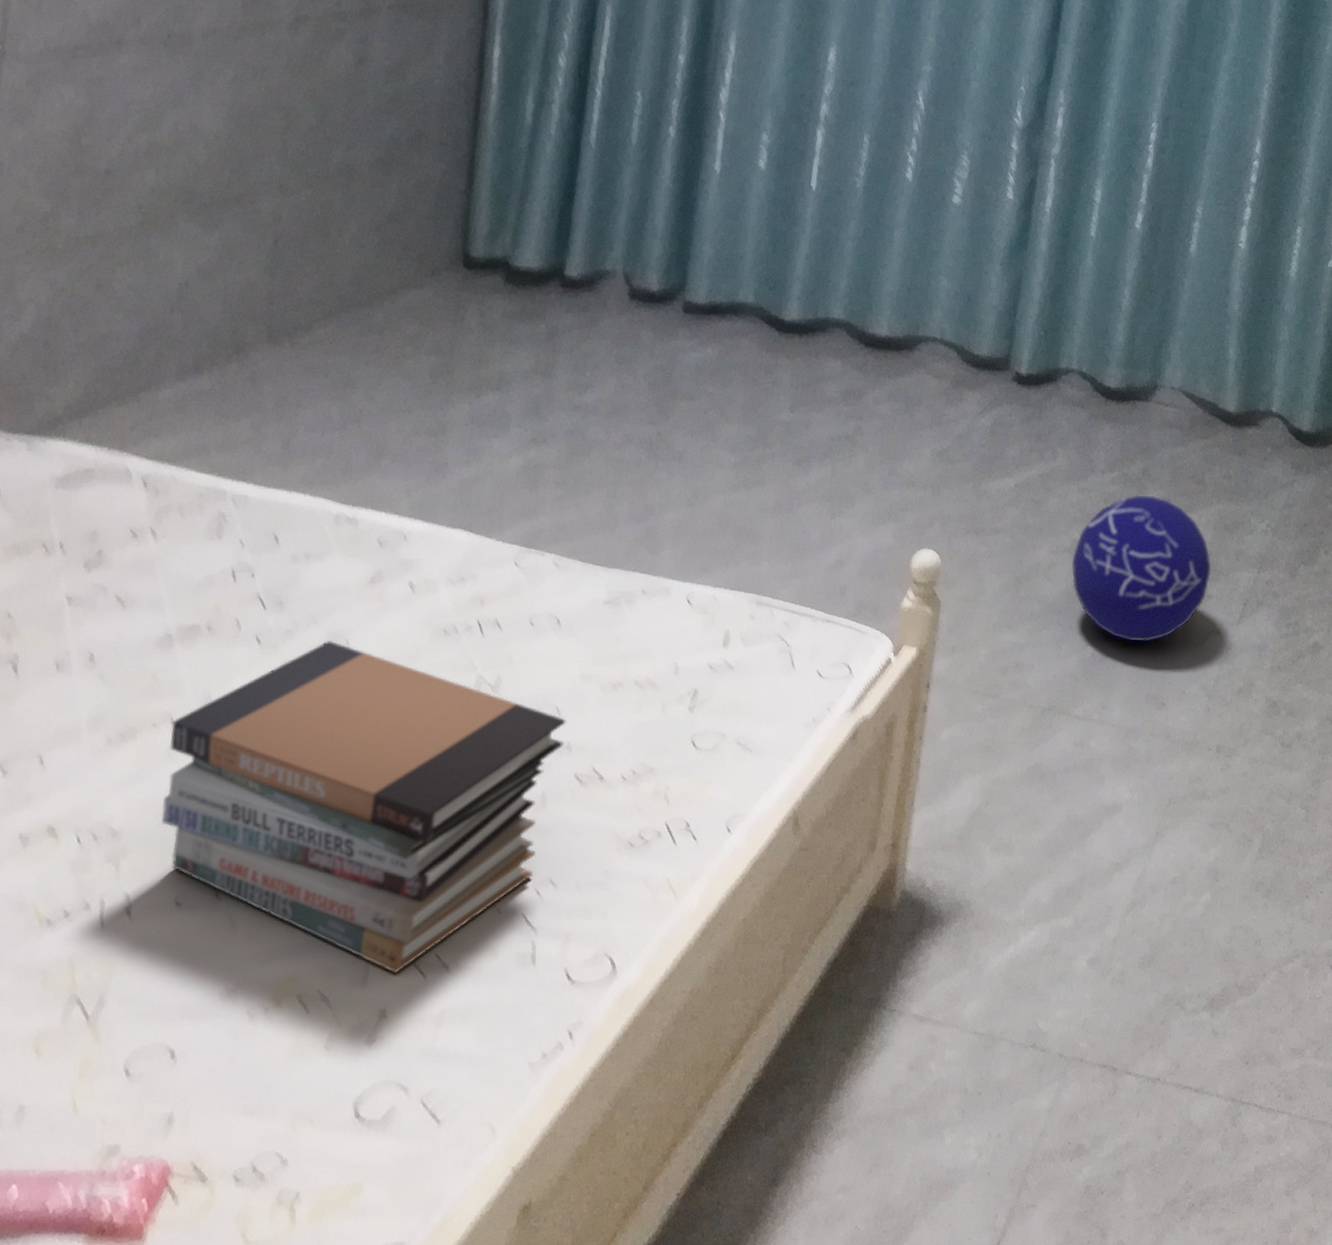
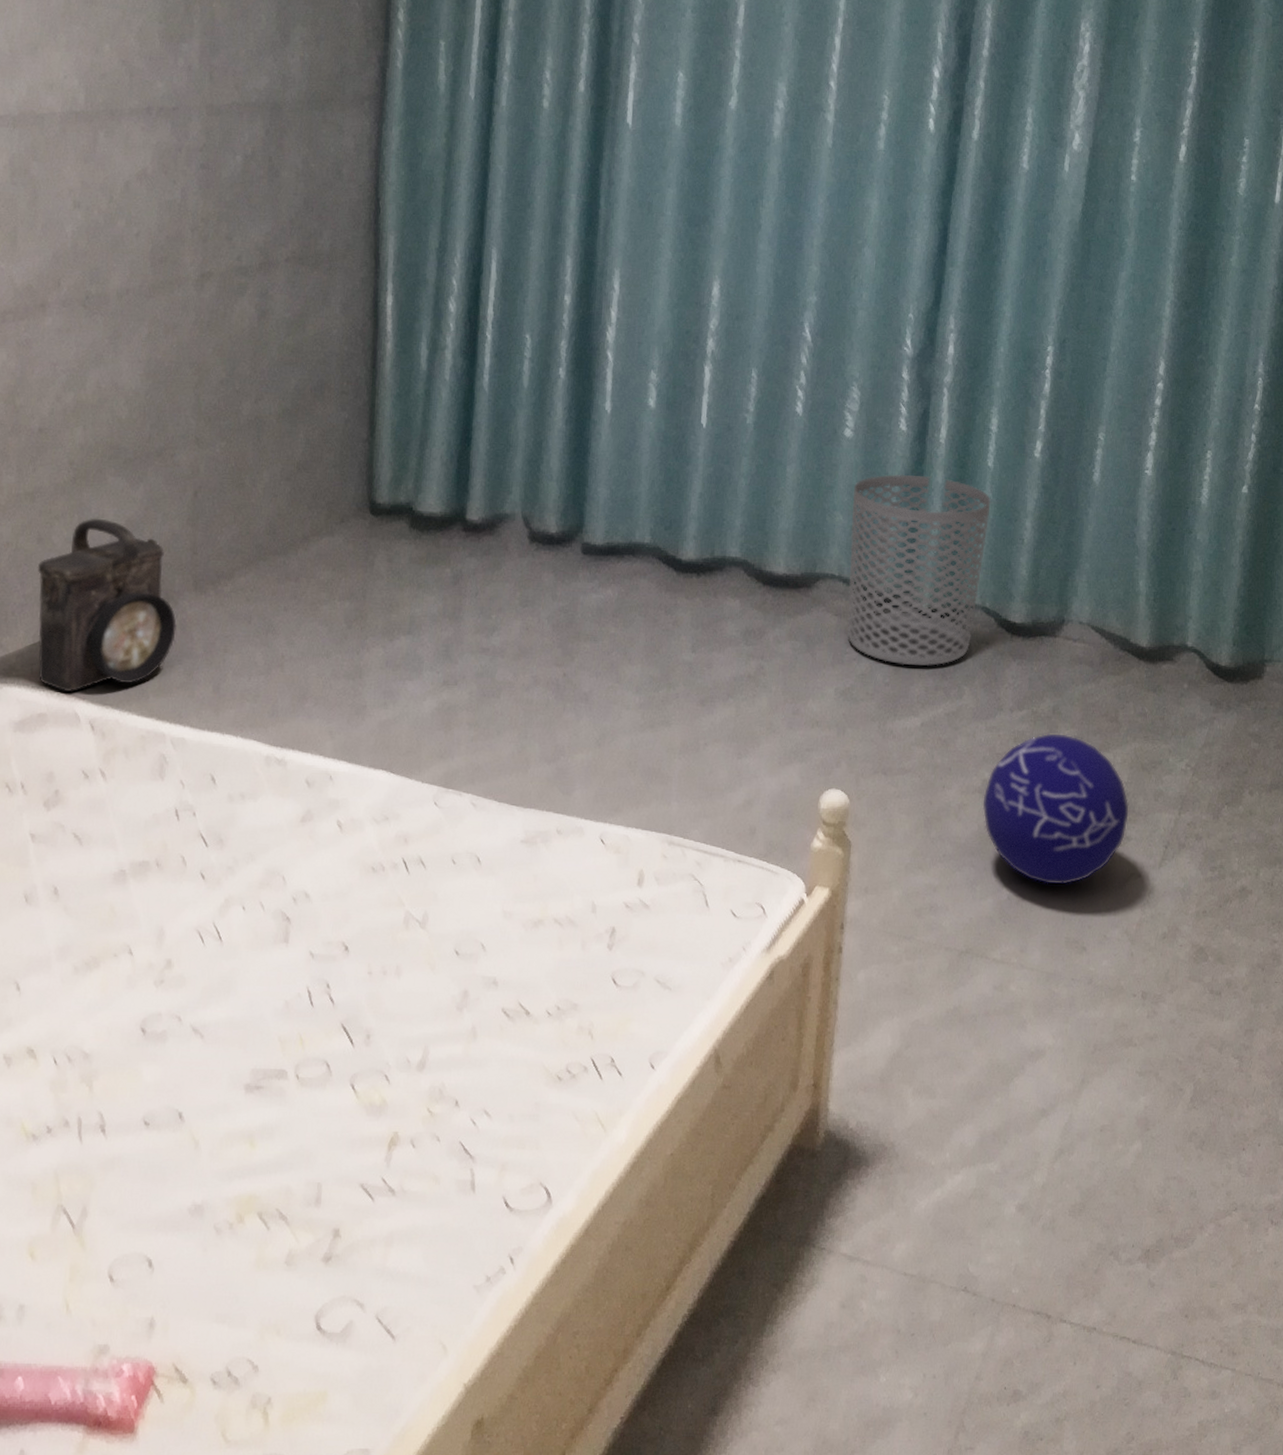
lantern: none [87,264,246,446] -> present [37,518,177,692]
book stack: present [161,641,567,974] -> none [126,877,492,1195]
waste bin: none [946,241,1092,428] -> present [847,474,991,666]

